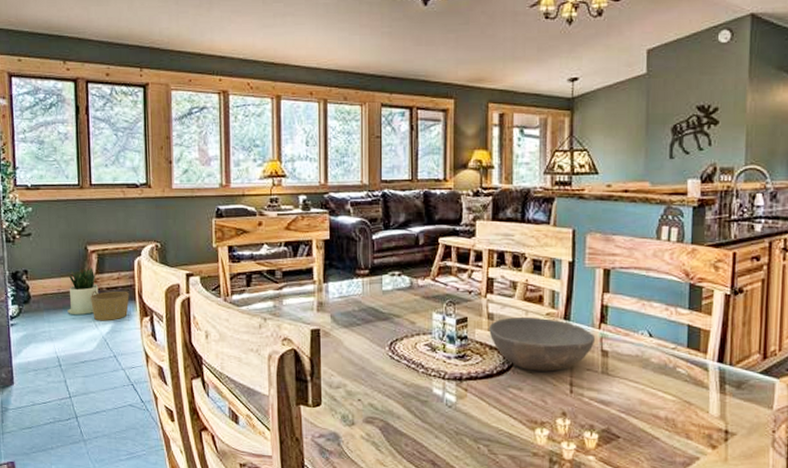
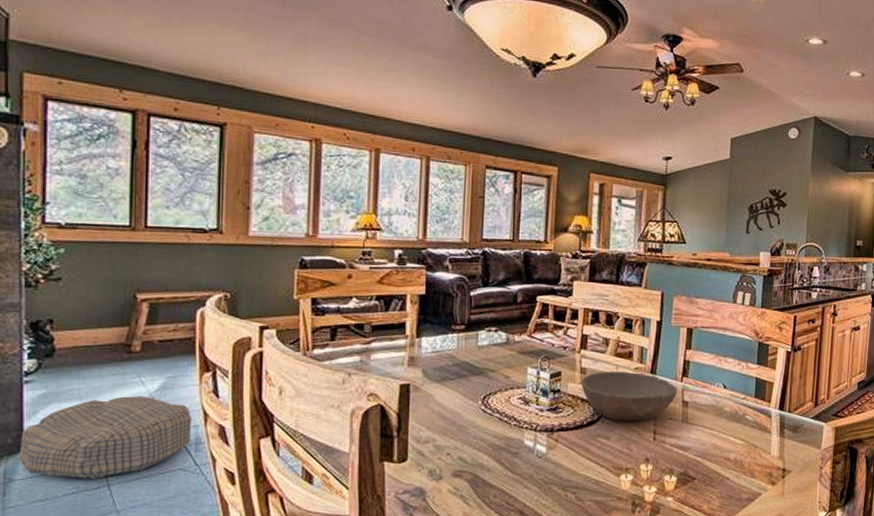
dog bed: none [10,338,137,411] -> present [19,396,193,479]
planter: present [67,267,99,316] -> none [105,317,148,371]
basket: present [91,290,129,321] -> none [137,342,188,377]

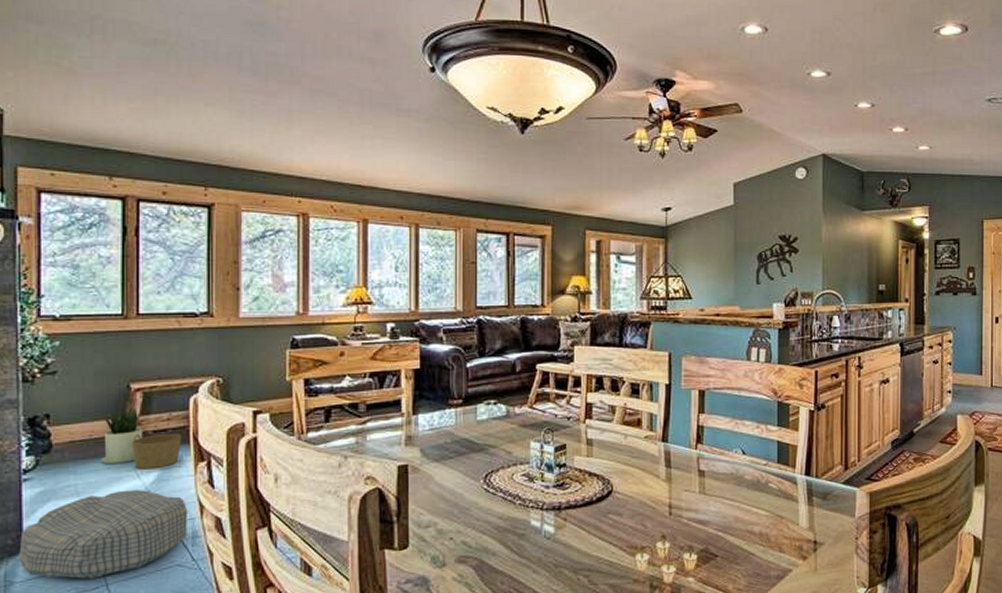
planter: none [105,317,148,371] -> present [101,408,143,465]
basket: none [137,342,188,377] -> present [132,433,182,470]
bowl: present [581,371,677,421] -> none [588,440,691,495]

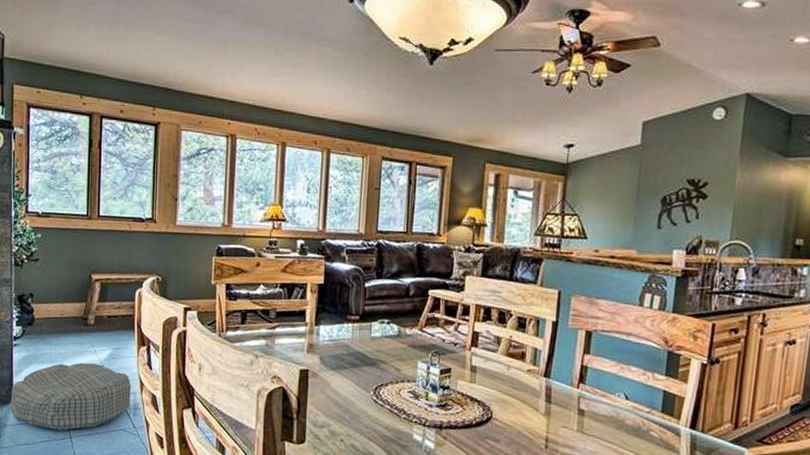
planter: present [101,408,143,465] -> none [69,295,100,341]
basket: present [132,433,182,470] -> none [92,317,129,348]

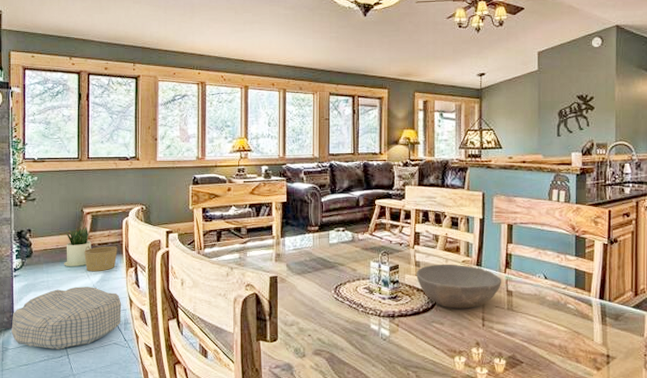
planter: none [69,295,100,341] -> present [64,226,92,267]
basket: none [92,317,129,348] -> present [84,245,118,272]
bowl: none [471,371,573,426] -> present [416,264,501,309]

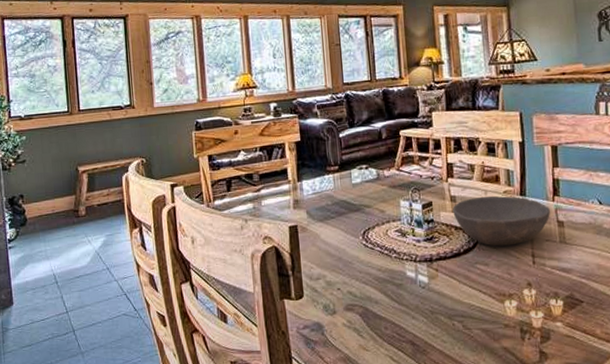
dog bed: present [11,286,122,349] -> none [10,253,129,326]
planter: present [64,226,92,267] -> none [60,186,91,233]
basket: present [84,245,118,272] -> none [83,205,119,237]

